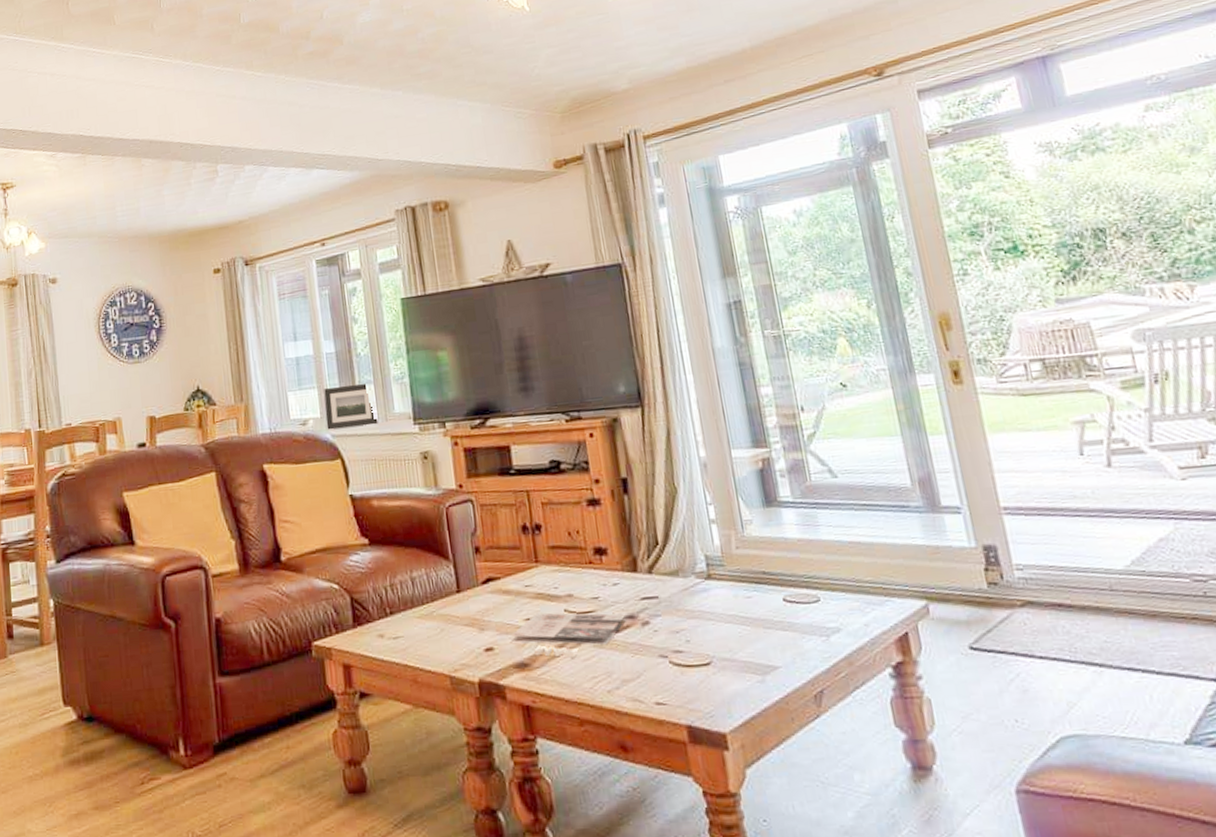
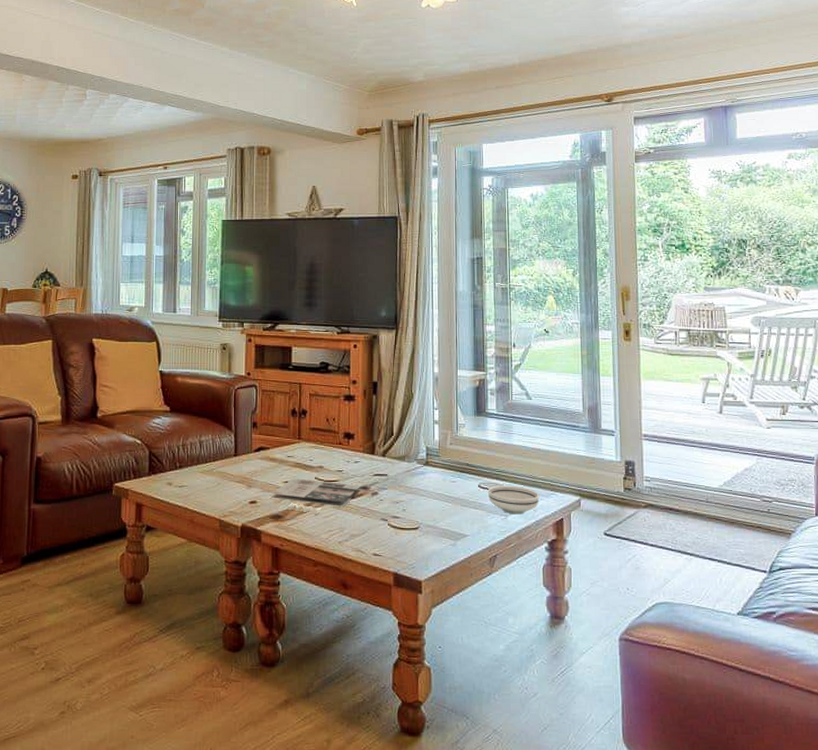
picture frame: present [324,382,379,430] -> none [148,283,191,318]
bowl: none [796,594,871,633] -> present [487,485,540,515]

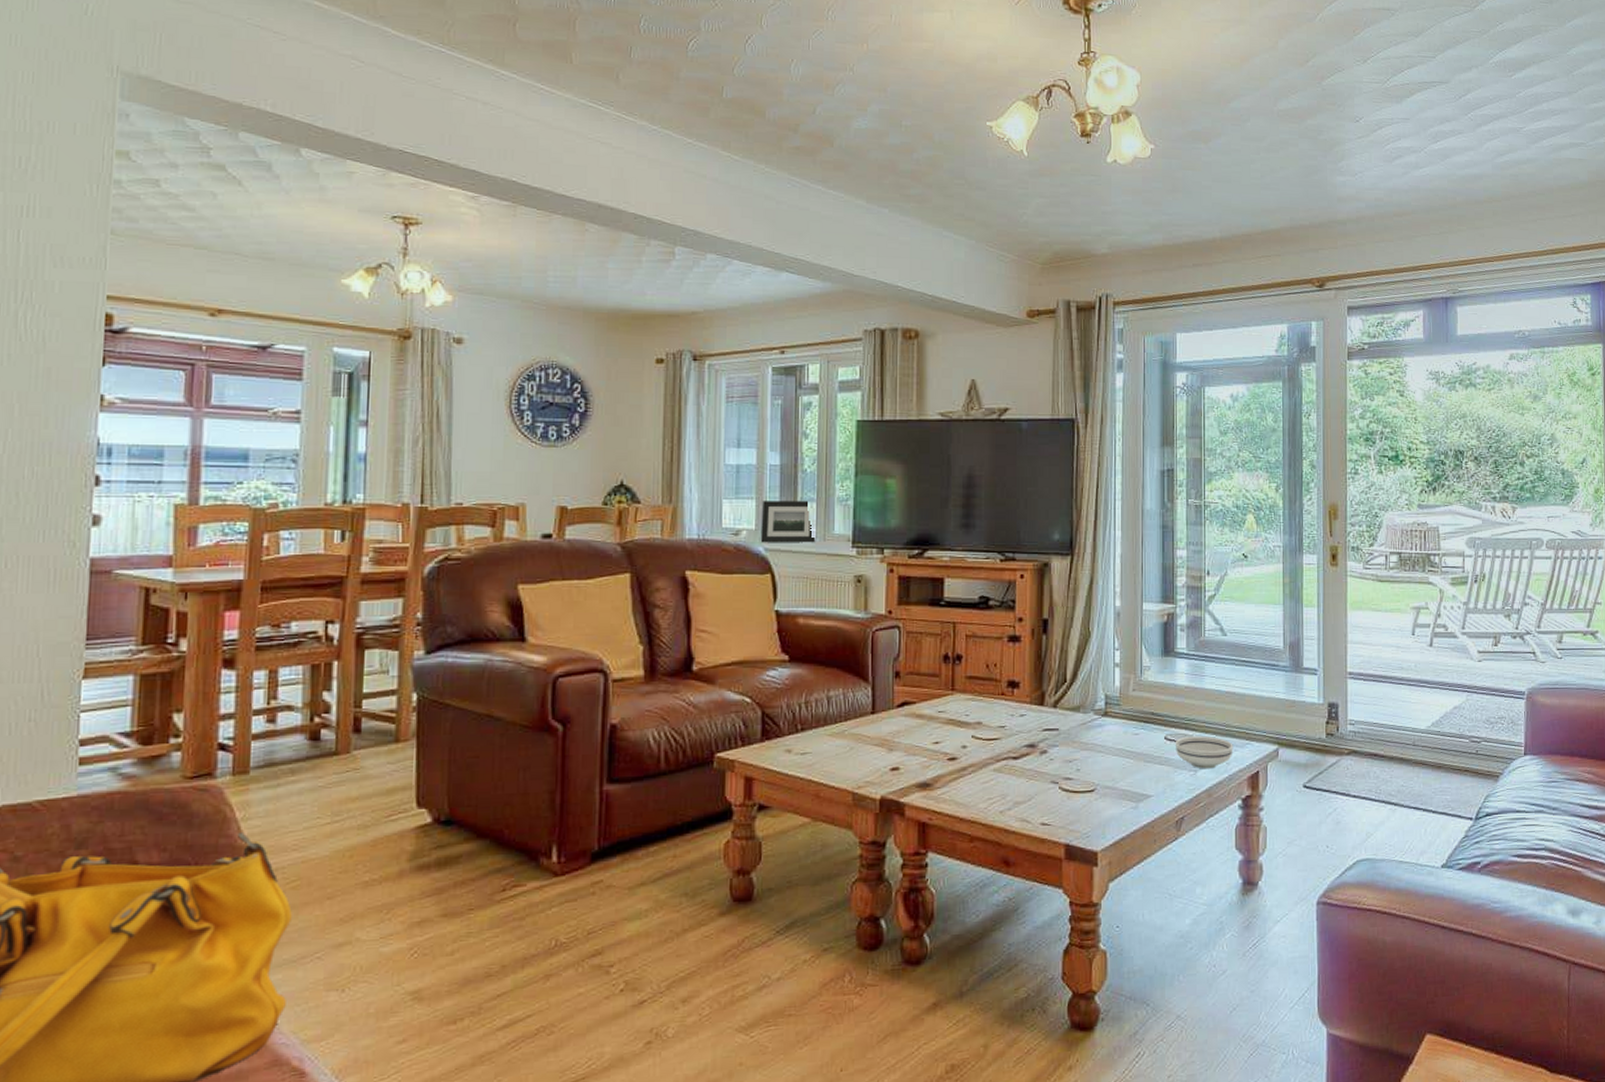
picture frame: none [148,283,191,318] -> present [760,500,816,543]
magazine: present [272,478,360,515] -> none [918,737,1026,780]

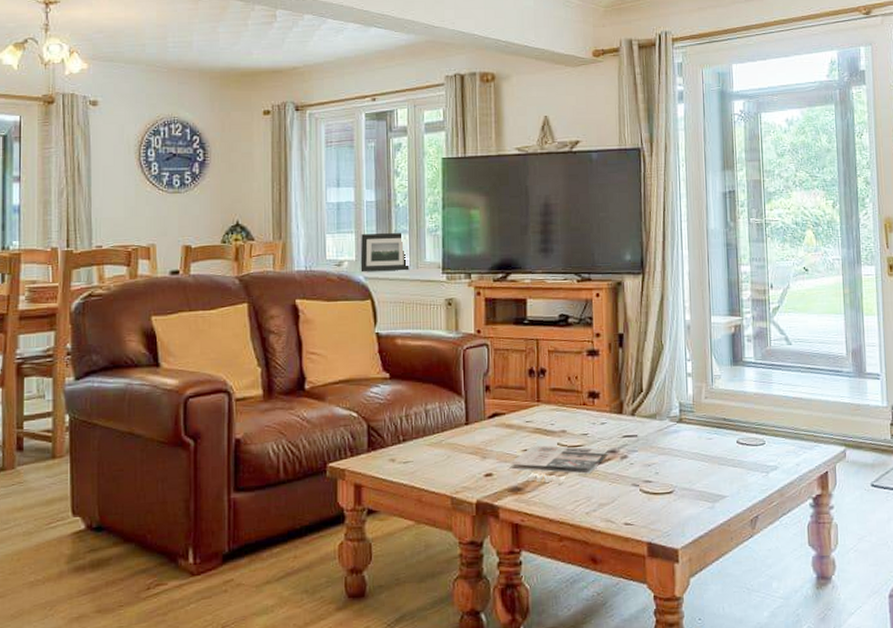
magazine: none [918,737,1026,780] -> present [509,445,608,484]
bowl: present [1175,735,1233,769] -> none [746,439,803,471]

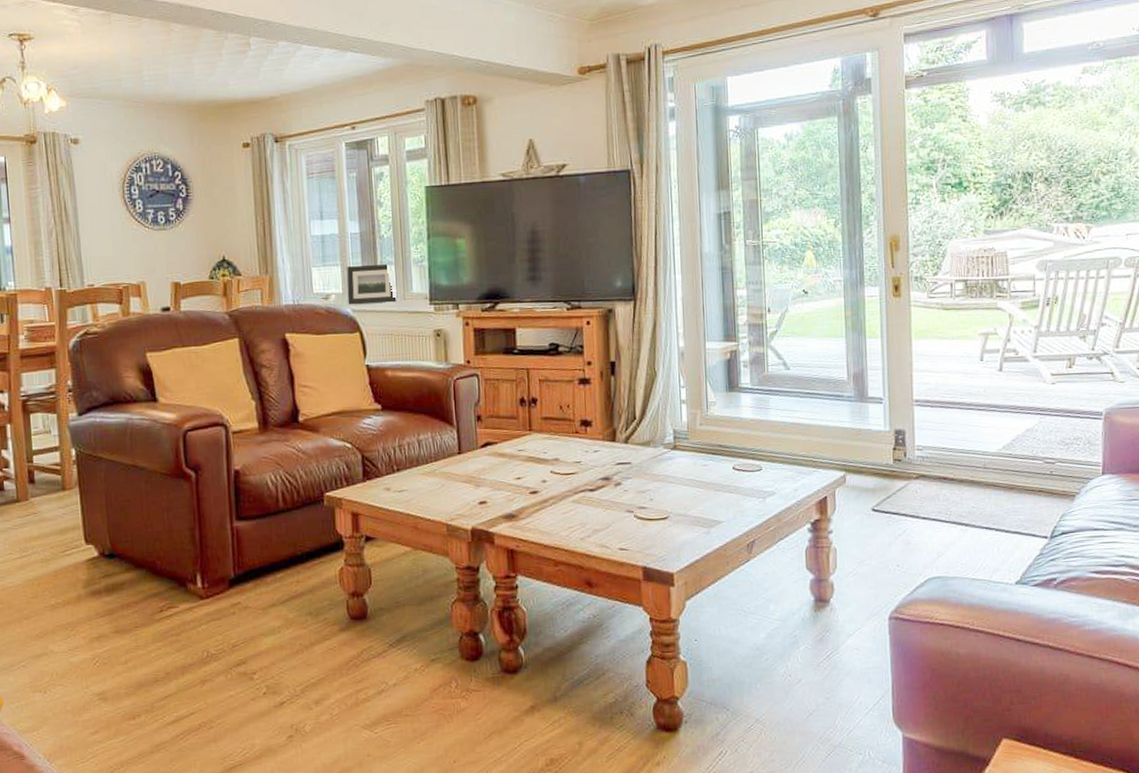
magazine: present [509,445,608,484] -> none [503,473,602,511]

